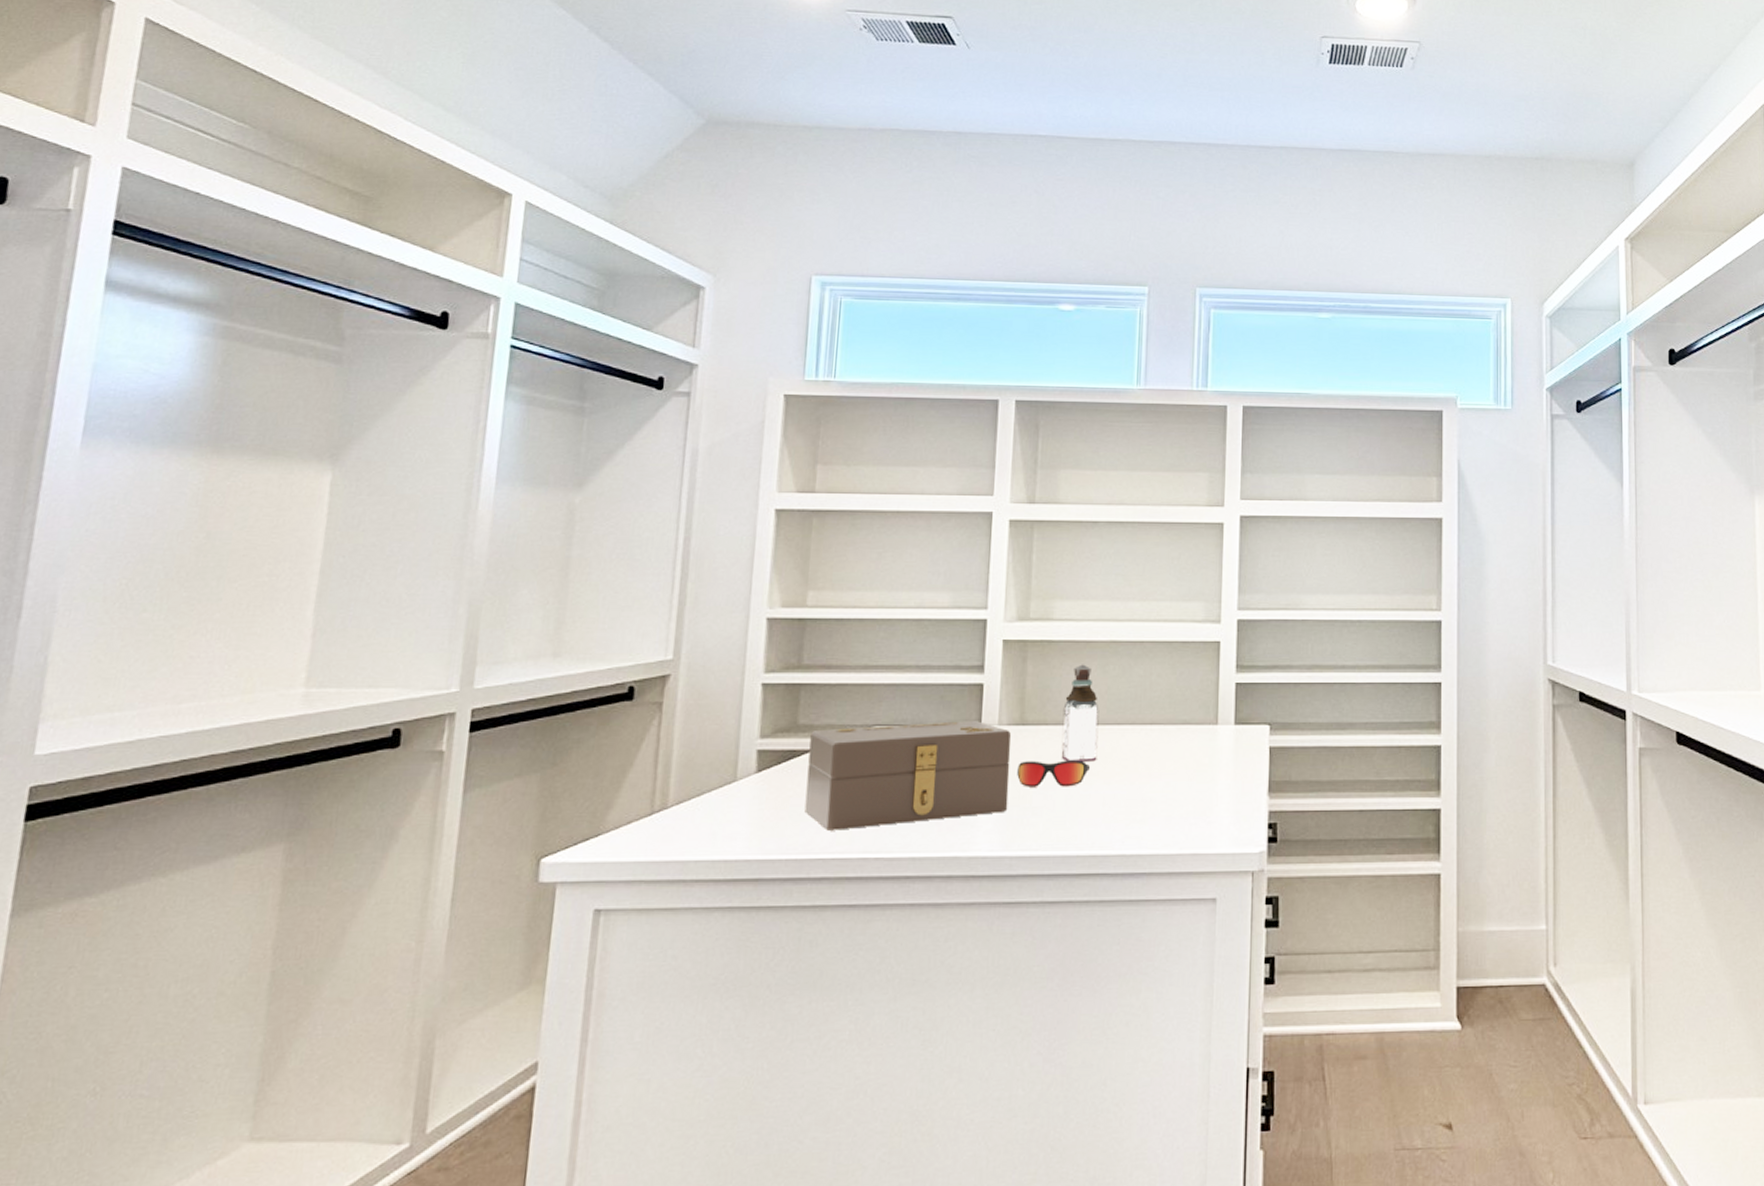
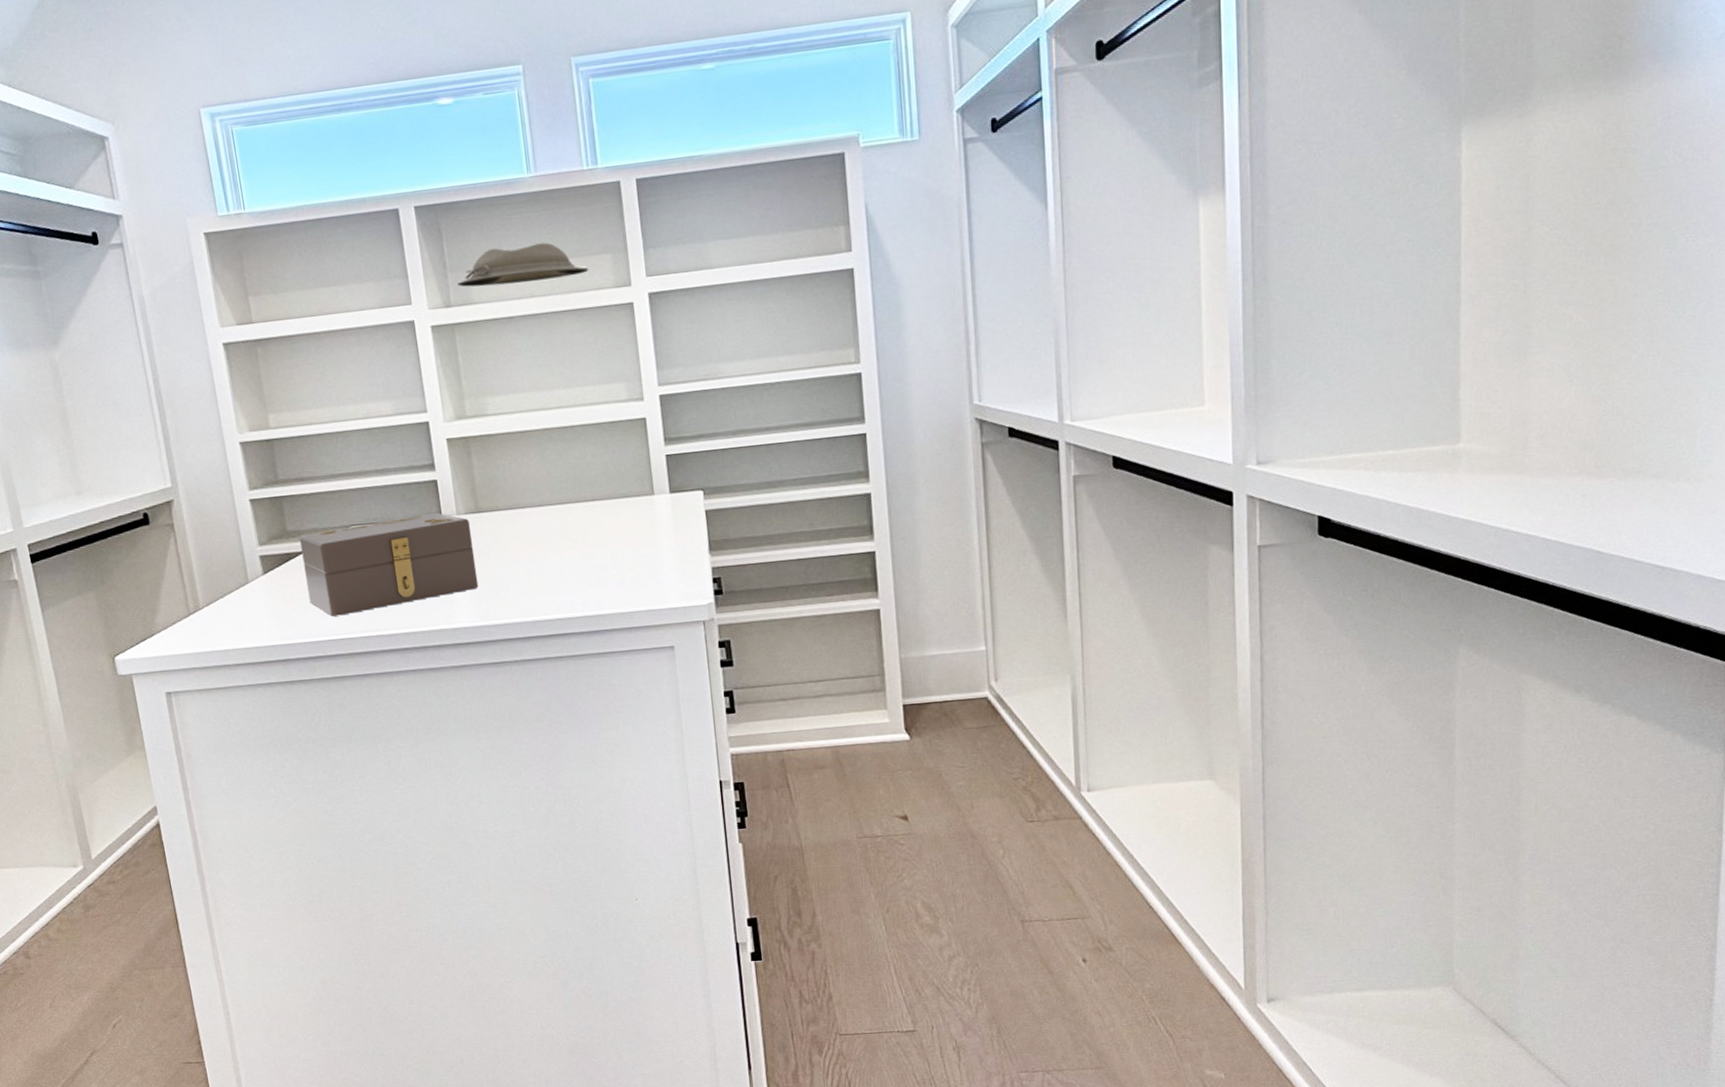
sunglasses: present [1017,760,1091,787] -> none [480,538,545,566]
hat: none [1046,452,1184,489] -> present [458,242,589,287]
perfume bottle: present [1061,664,1099,763] -> none [511,453,549,541]

